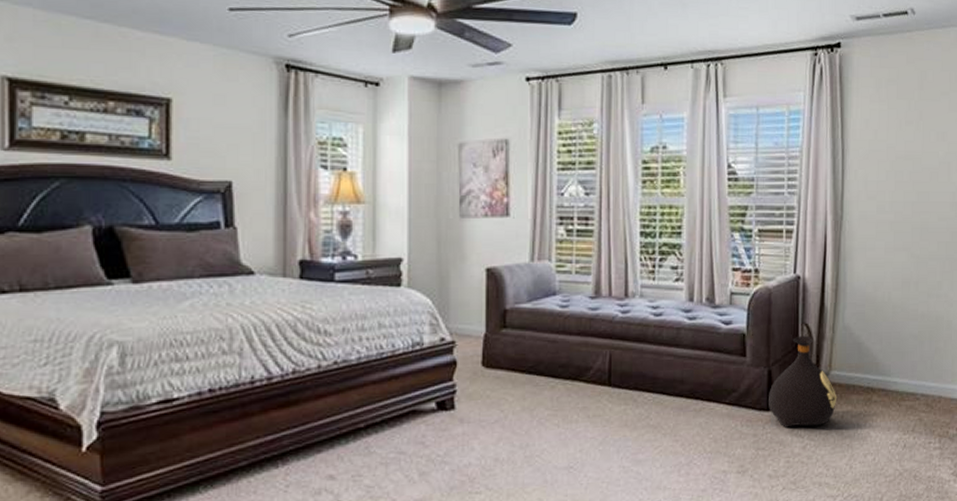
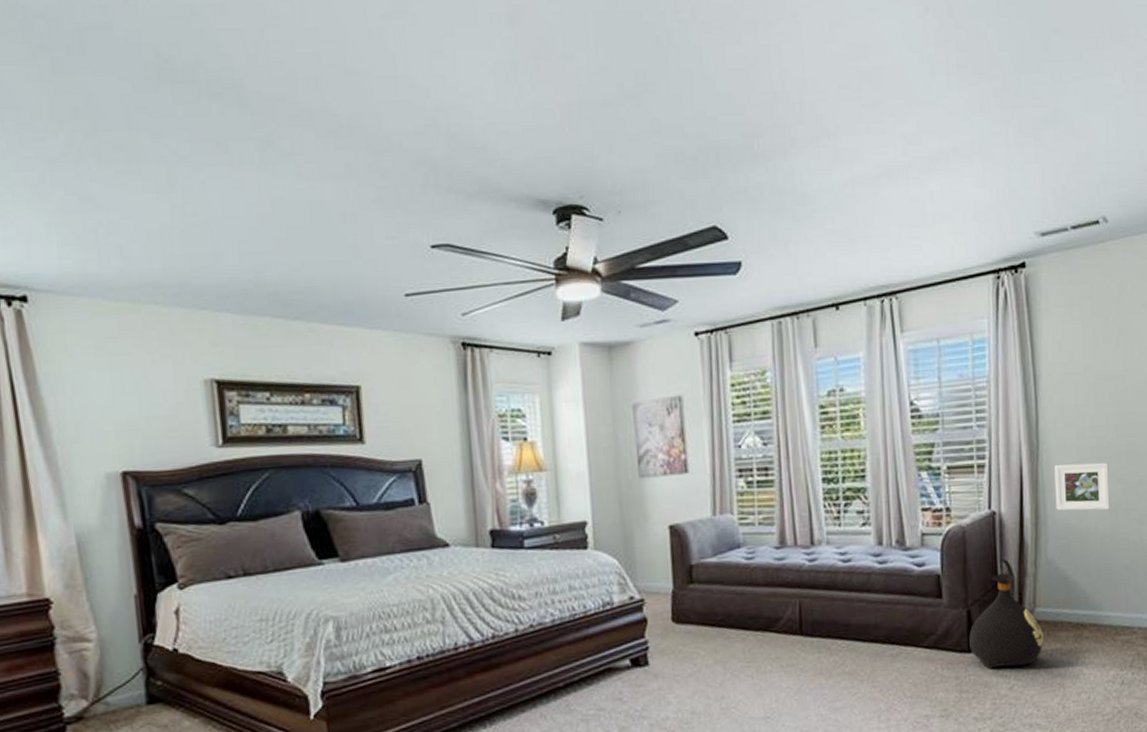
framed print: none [855,236,903,281] -> present [1054,462,1110,511]

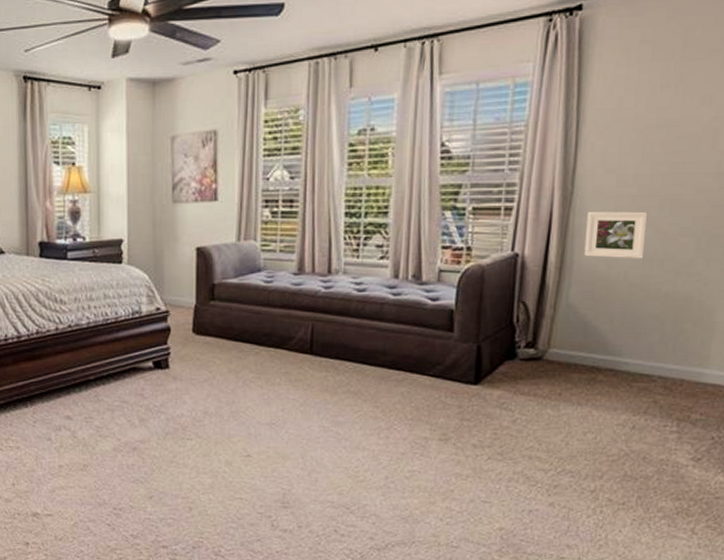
bag: present [969,573,1044,669] -> none [476,313,556,402]

